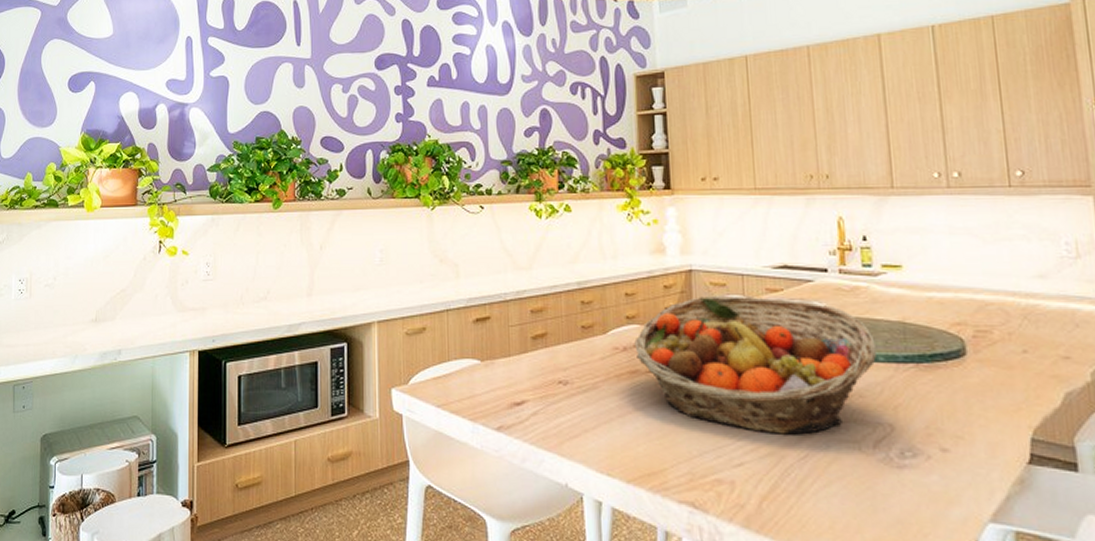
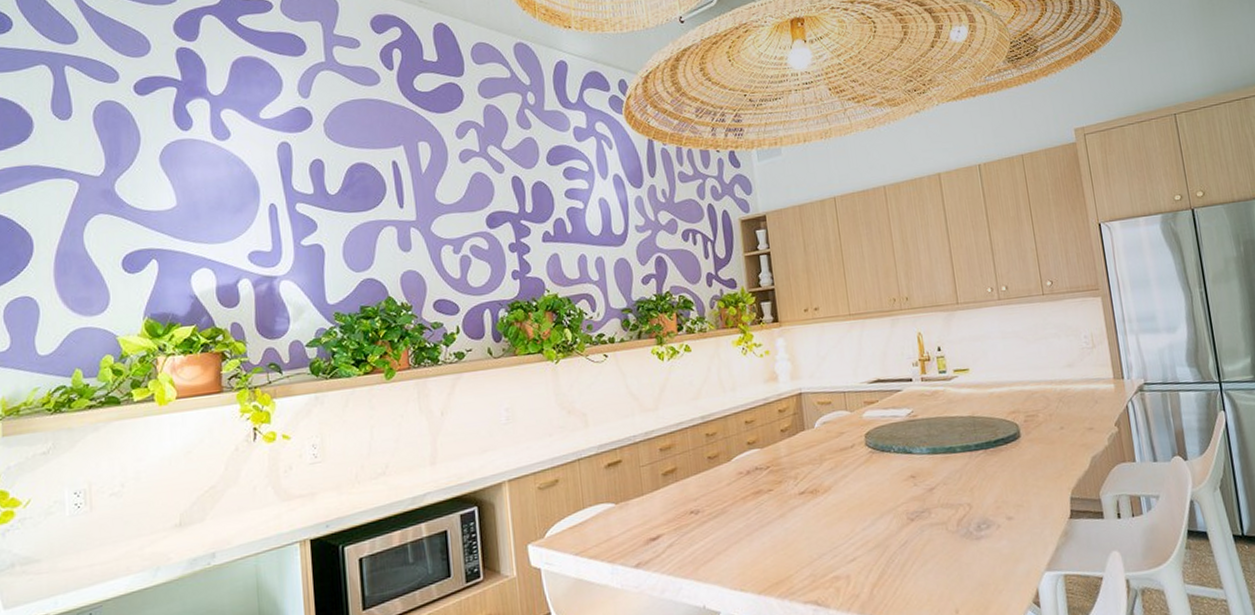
fruit basket: present [634,295,877,435] -> none [756,408,955,529]

